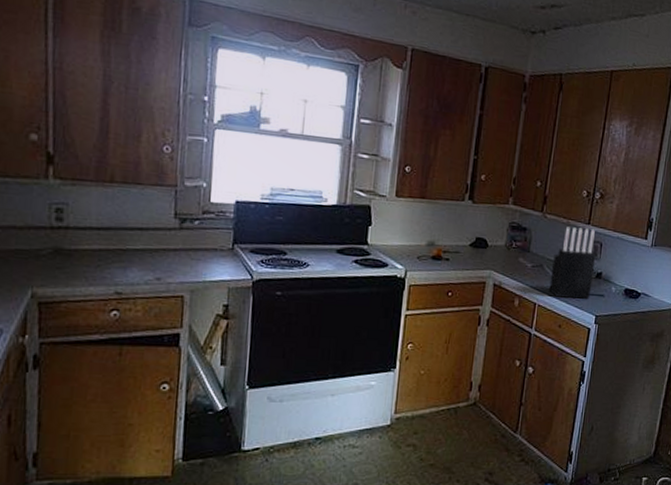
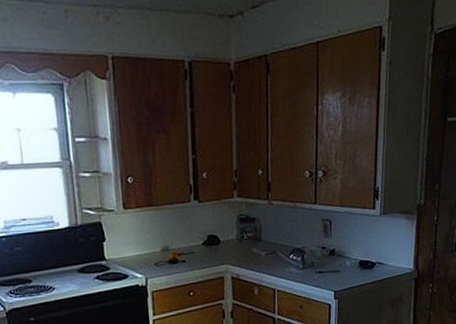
knife block: present [549,226,596,299] -> none [285,208,327,280]

